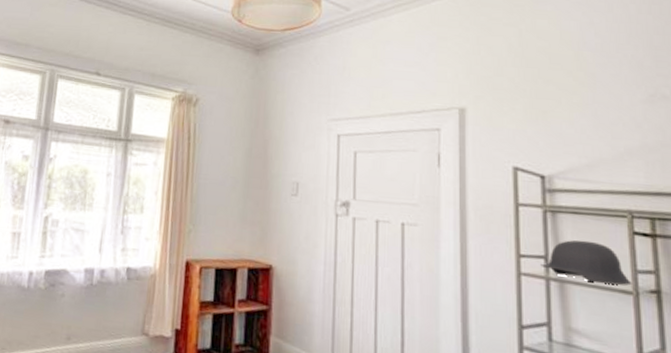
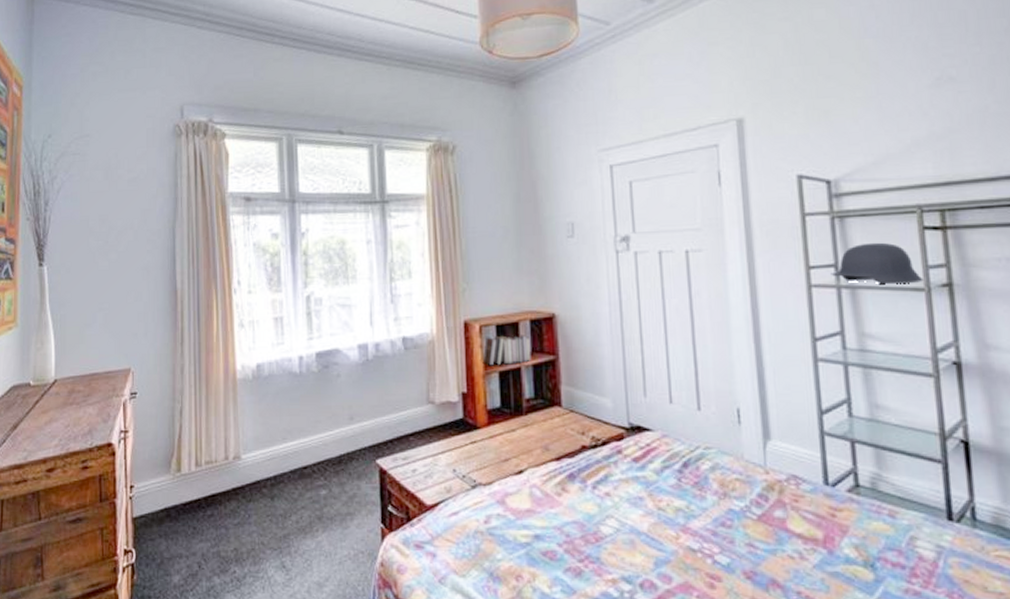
books: none [200,278,247,309] -> present [483,333,532,366]

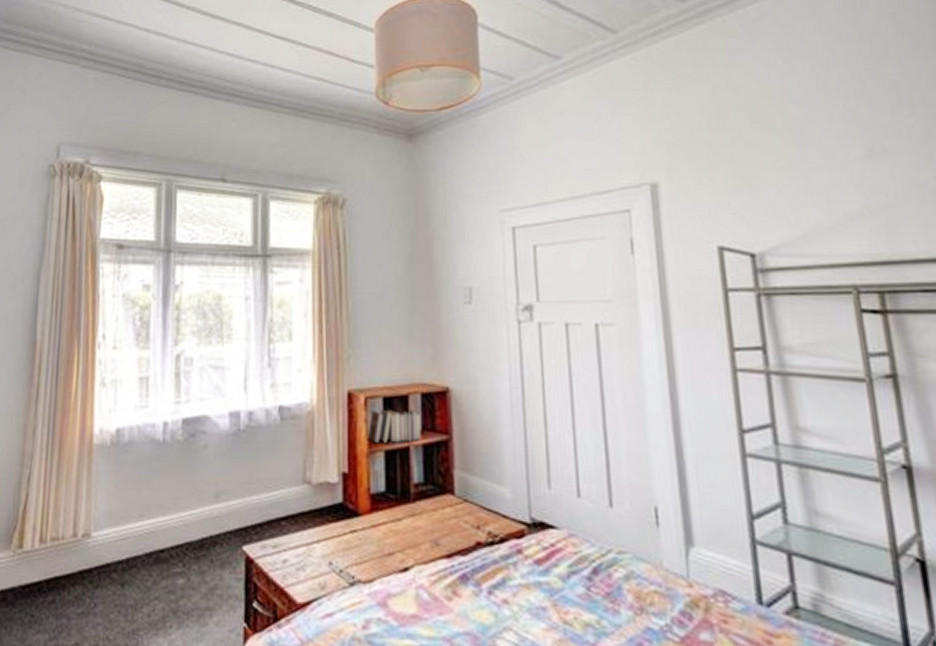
hat: present [831,242,924,285] -> none [758,324,864,373]

